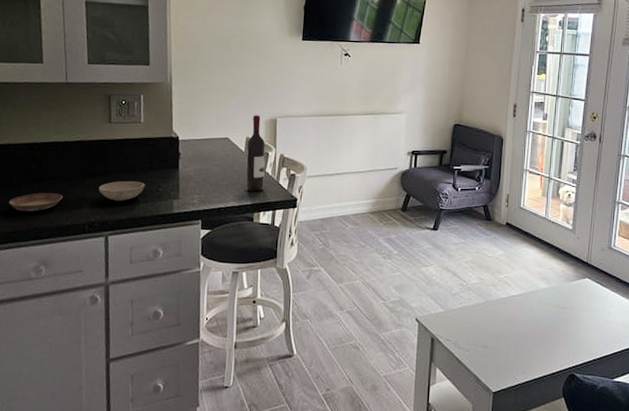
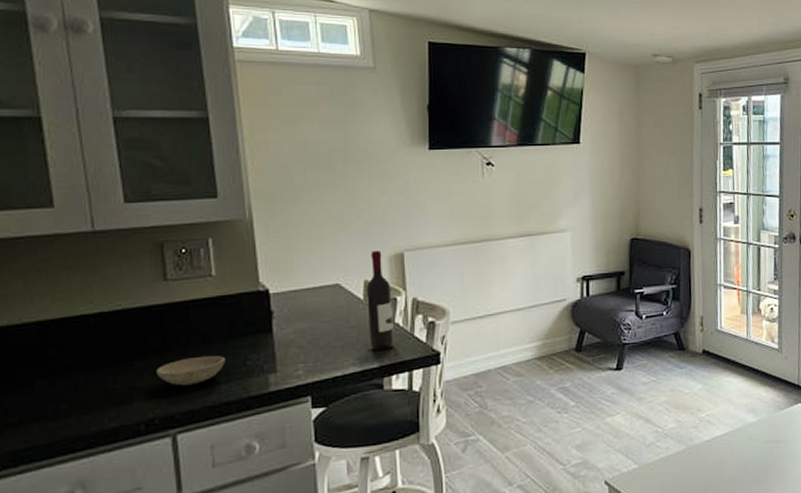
saucer: present [9,193,63,212] -> none [17,386,102,418]

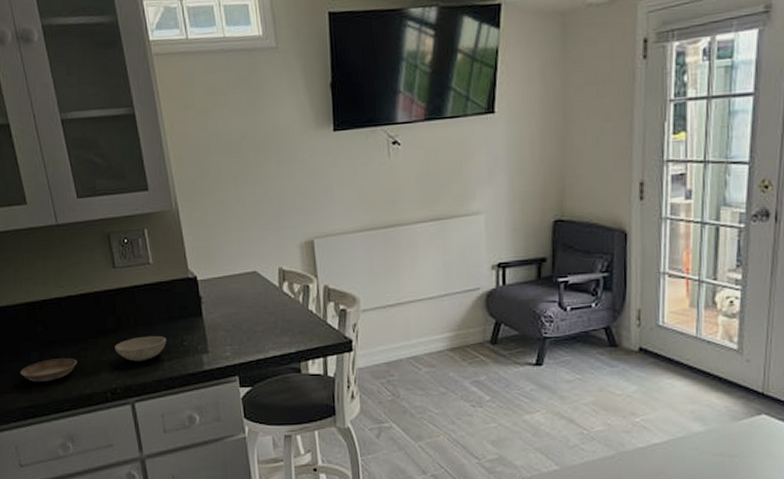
saucer: none [17,386,102,418] -> present [21,358,77,382]
wine bottle: present [366,250,394,350] -> none [280,238,308,336]

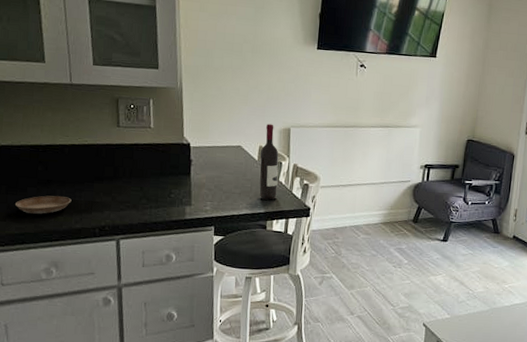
bowl: present [115,335,167,362] -> none [108,186,157,206]
wine bottle: none [280,238,308,336] -> present [259,124,279,200]

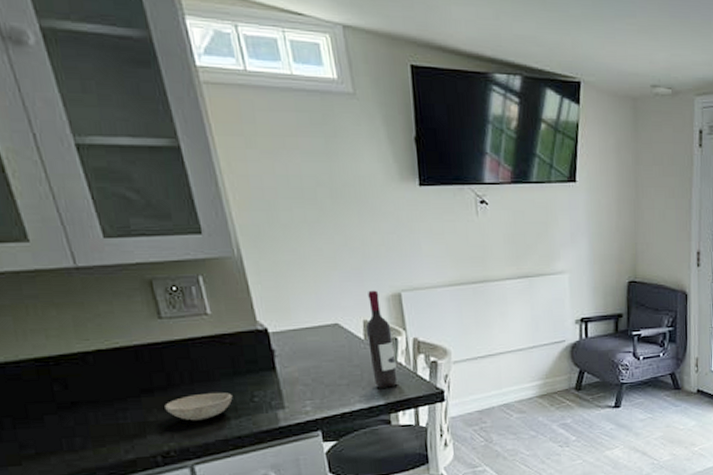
saucer: present [15,195,72,214] -> none [31,421,114,450]
bowl: none [108,186,157,206] -> present [165,392,233,421]

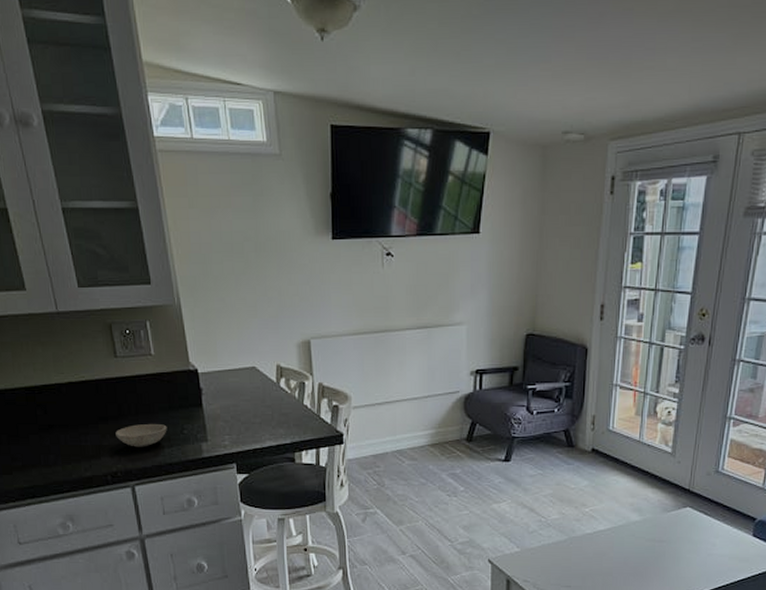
wine bottle: present [365,290,398,388] -> none [278,337,303,428]

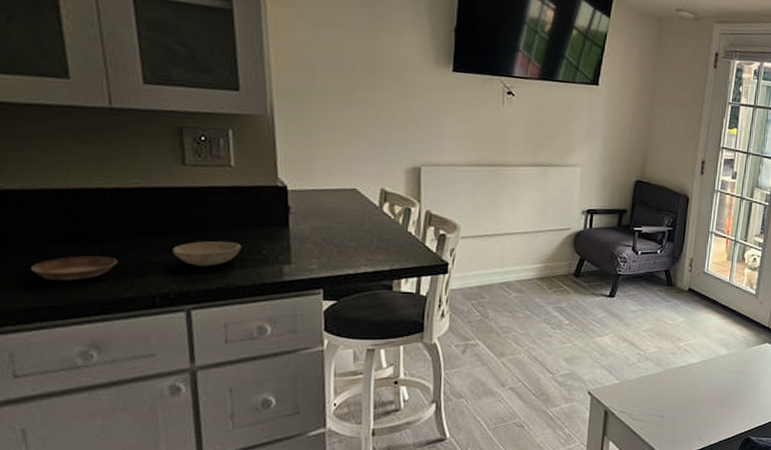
saucer: none [19,442,78,464] -> present [31,256,118,281]

